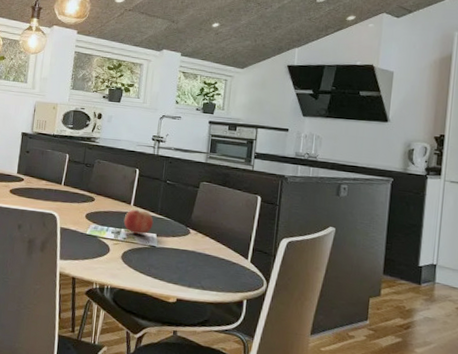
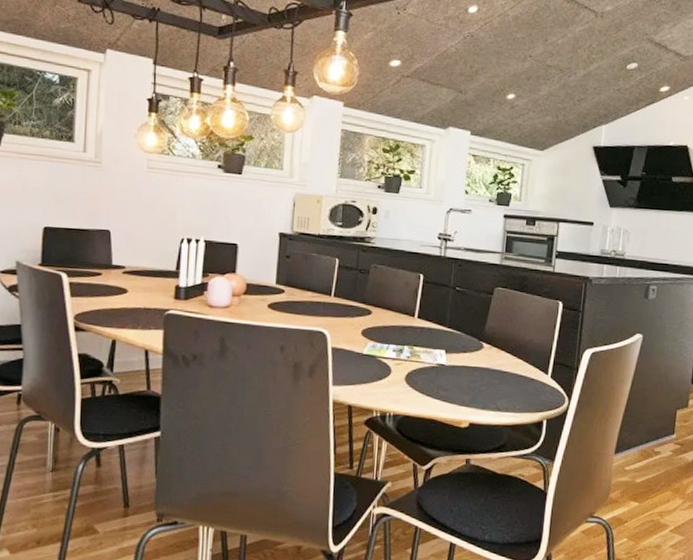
fruit: present [123,209,154,235] -> none [406,322,442,352]

